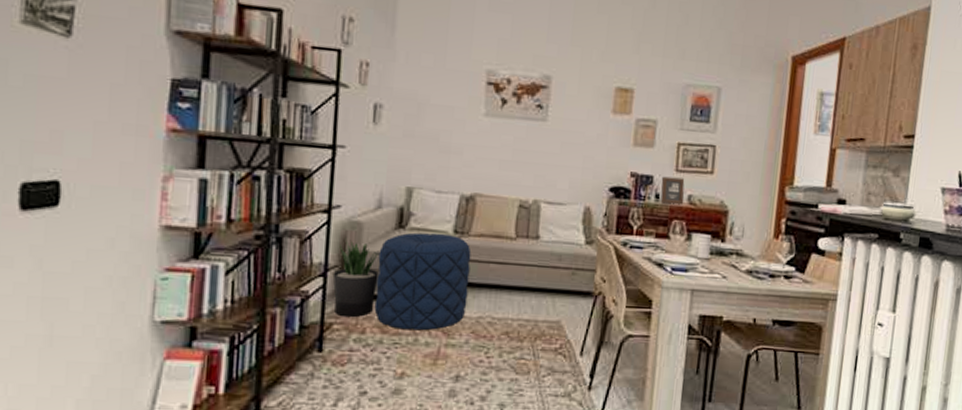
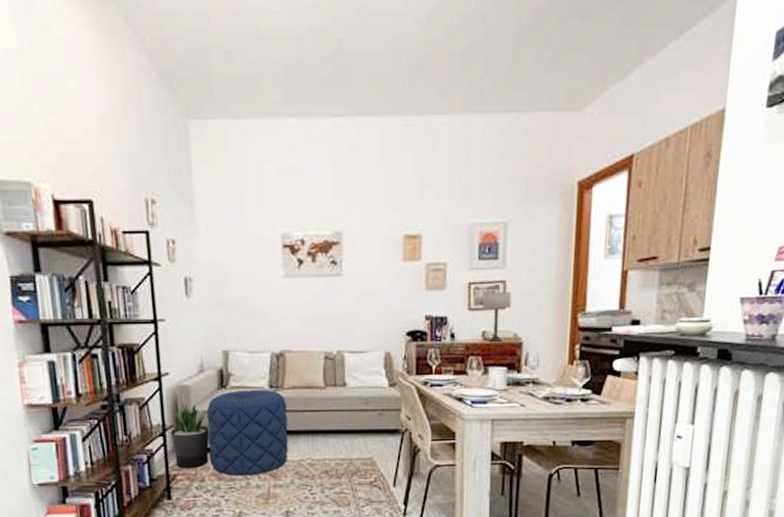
picture frame: present [660,176,685,205] -> none [455,316,479,342]
table lamp: none [690,154,721,209] -> present [482,291,511,343]

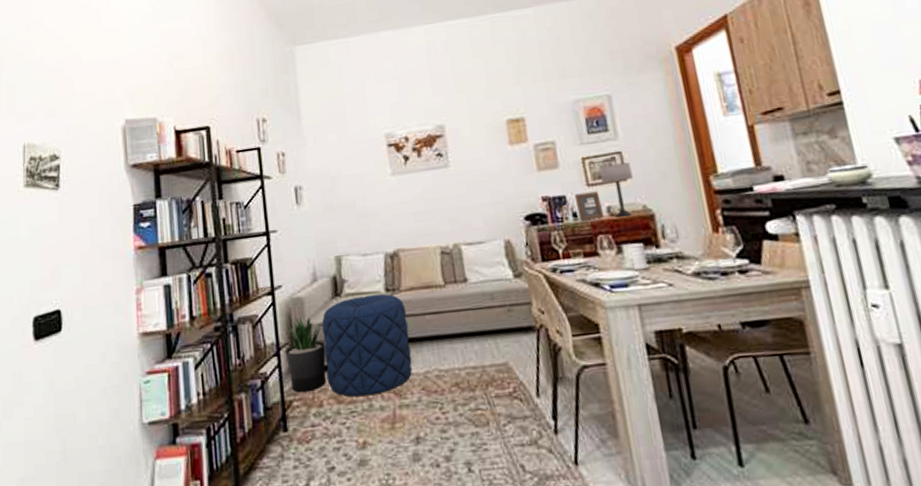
picture frame: none [455,316,479,342] -> present [574,191,605,221]

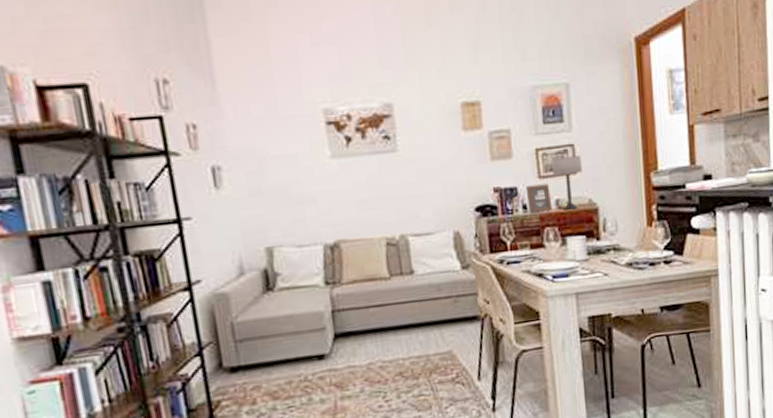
planter: present [285,315,326,393] -> none [208,312,259,392]
pouf: present [321,294,412,397] -> none [251,287,355,393]

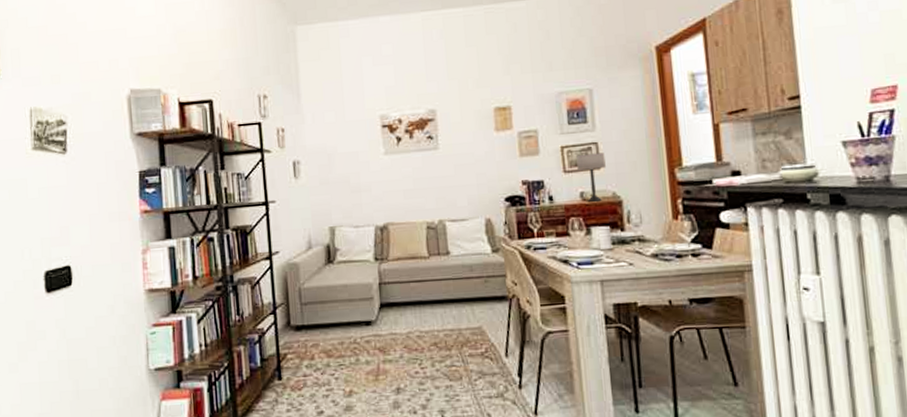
picture frame: present [525,184,553,214] -> none [551,178,577,204]

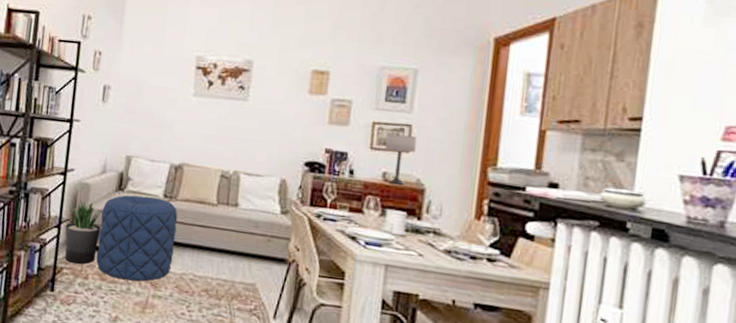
planter: none [280,278,318,347] -> present [65,196,102,265]
pouf: none [315,262,396,352] -> present [96,195,178,282]

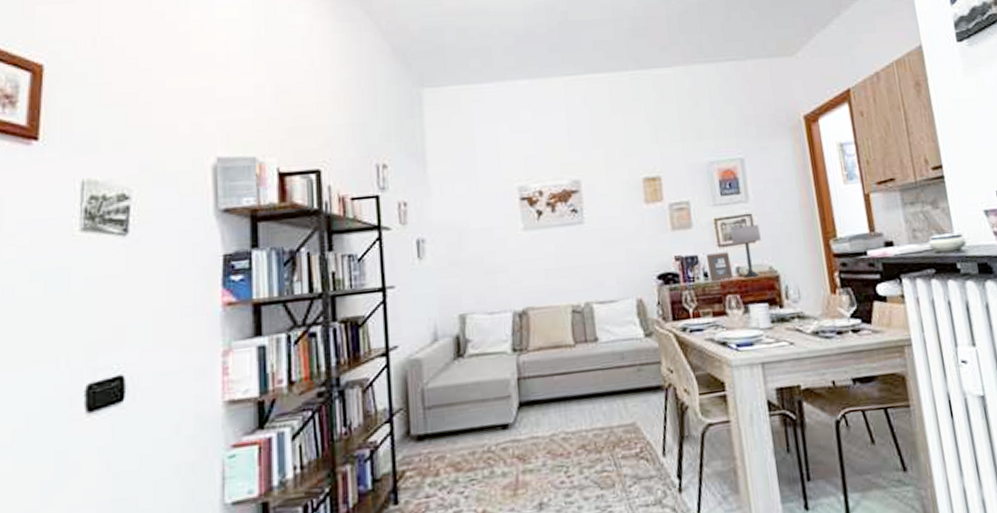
planter: present [65,196,102,265] -> none [398,378,445,462]
pouf: present [96,195,178,282] -> none [441,354,538,464]
picture frame: none [354,153,380,182] -> present [706,252,734,281]

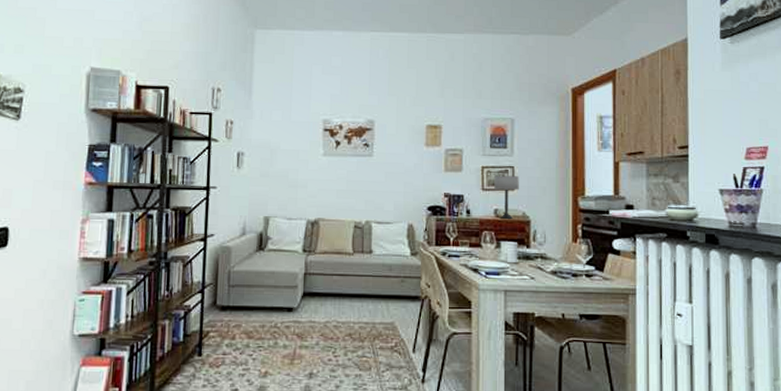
picture frame: present [706,252,734,281] -> none [470,195,491,218]

